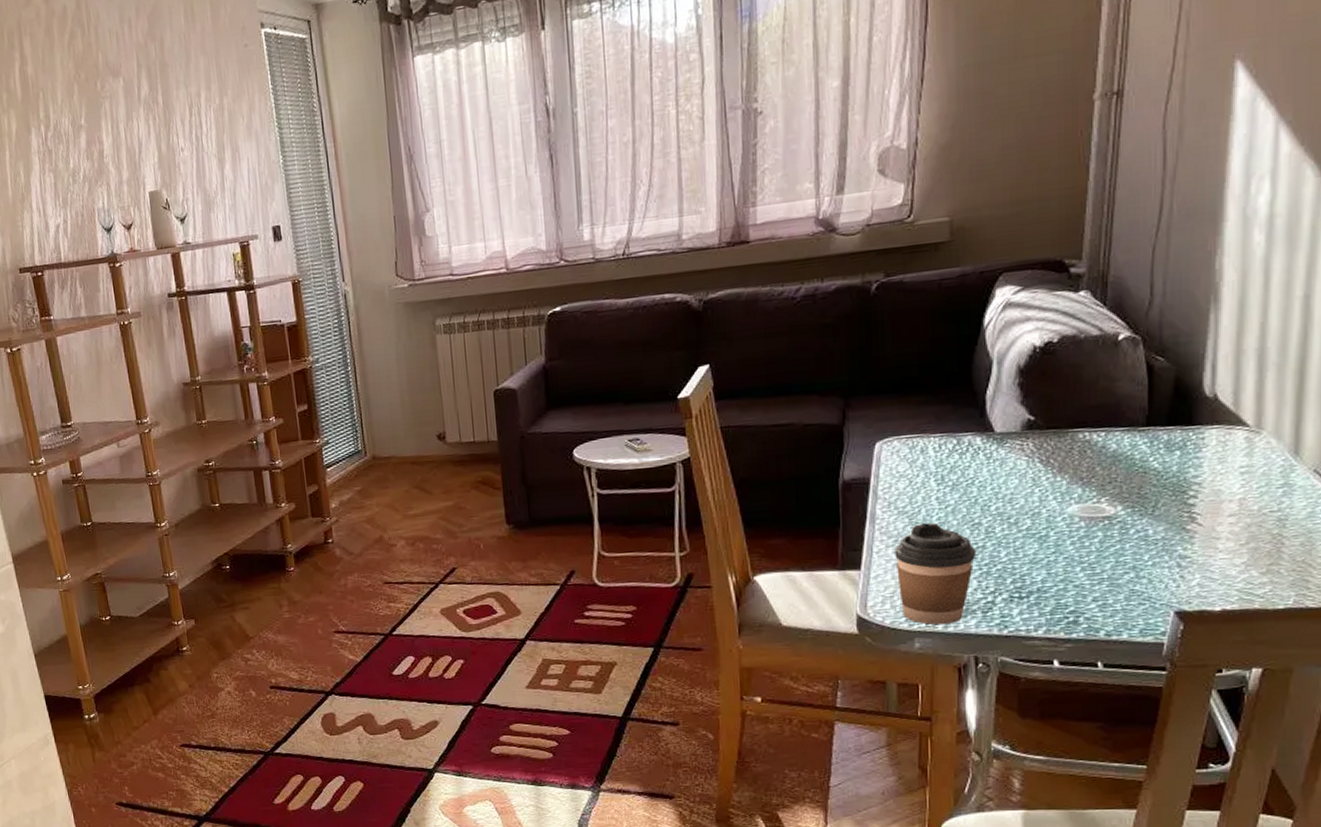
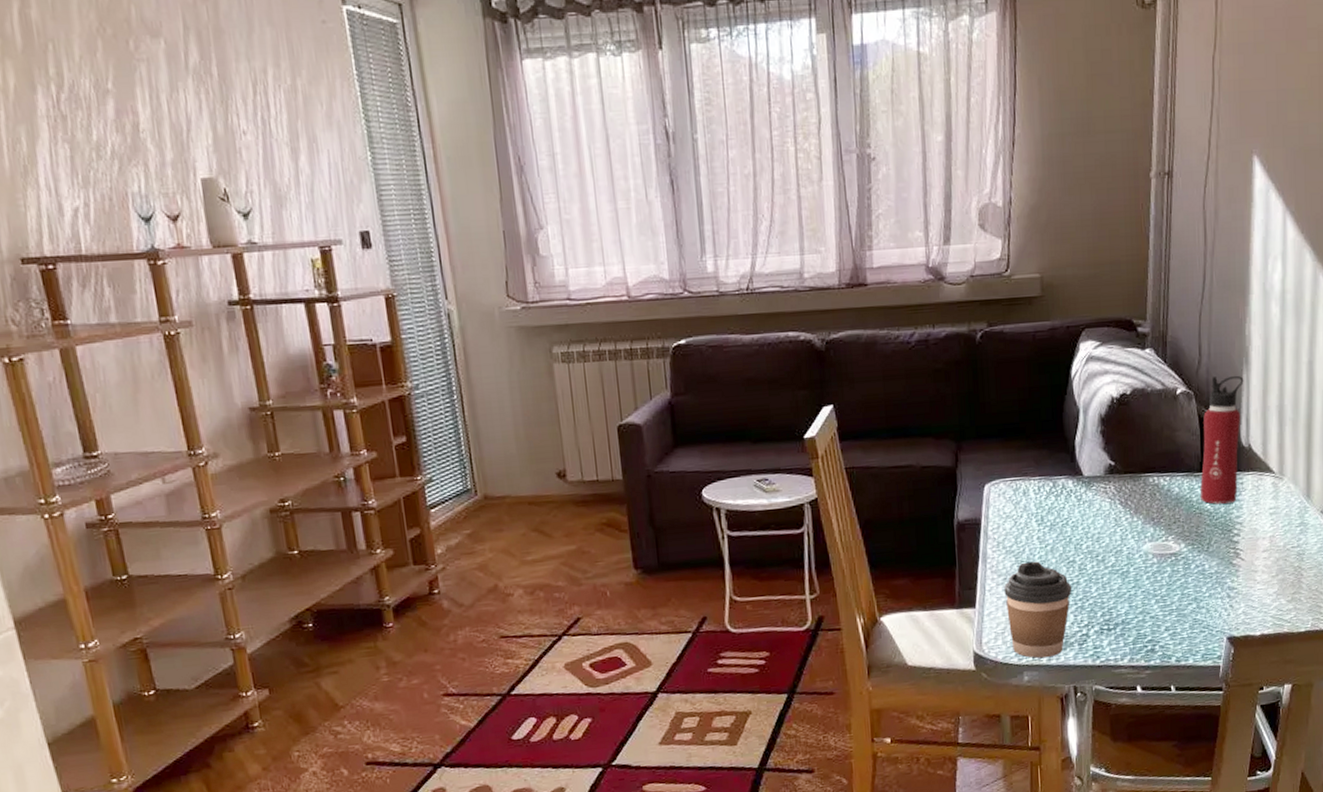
water bottle: none [1146,315,1211,463] -> present [1200,375,1244,504]

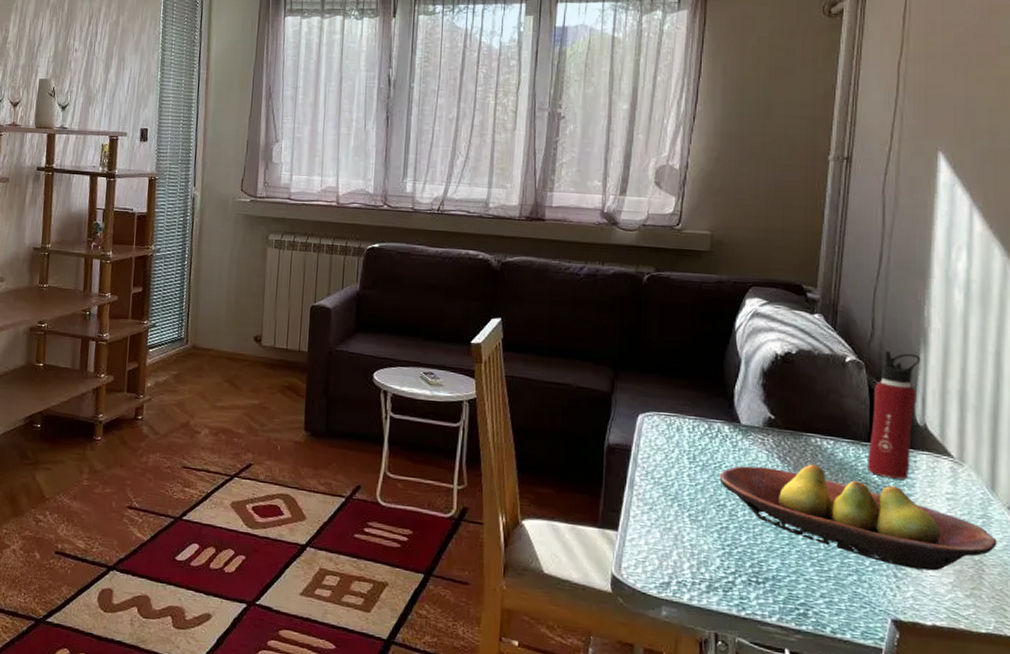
coffee cup: present [1004,561,1072,658] -> none [649,496,721,597]
fruit bowl: none [1067,503,1313,587] -> present [719,464,997,571]

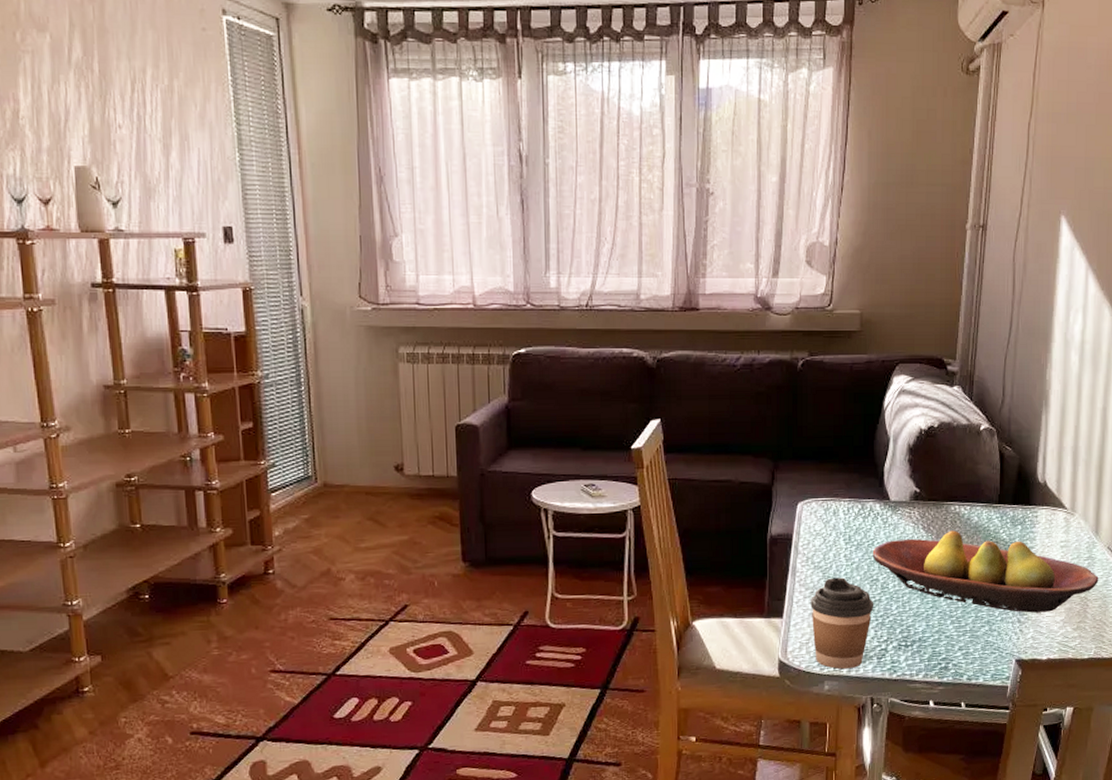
coffee cup: none [649,496,721,597] -> present [811,577,874,669]
water bottle: present [868,350,921,479] -> none [998,415,1043,535]

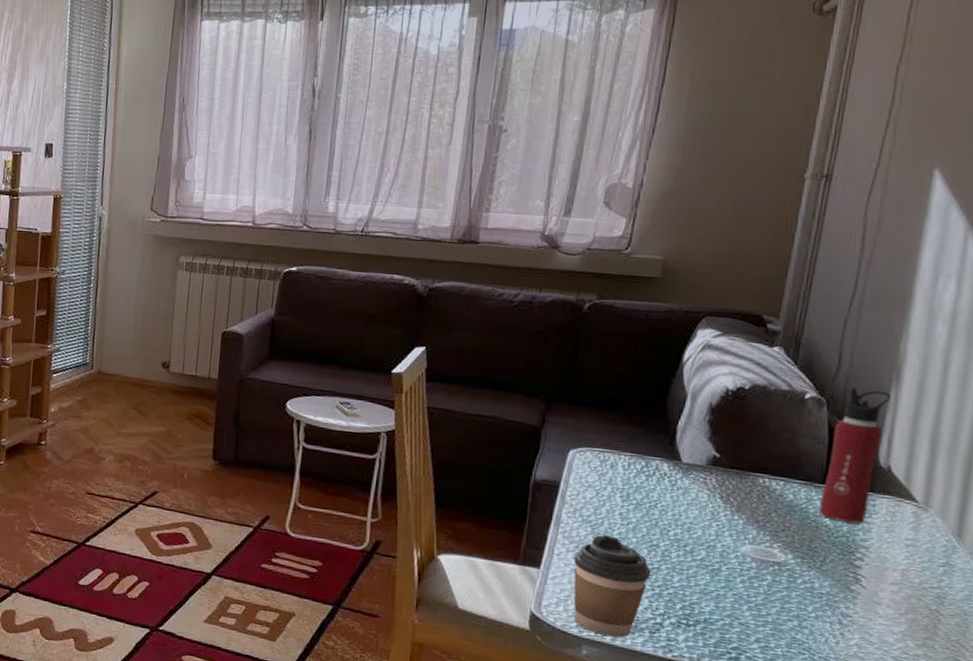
fruit bowl: present [872,530,1099,613] -> none [654,505,959,619]
water bottle: none [998,415,1043,535] -> present [819,387,891,524]

